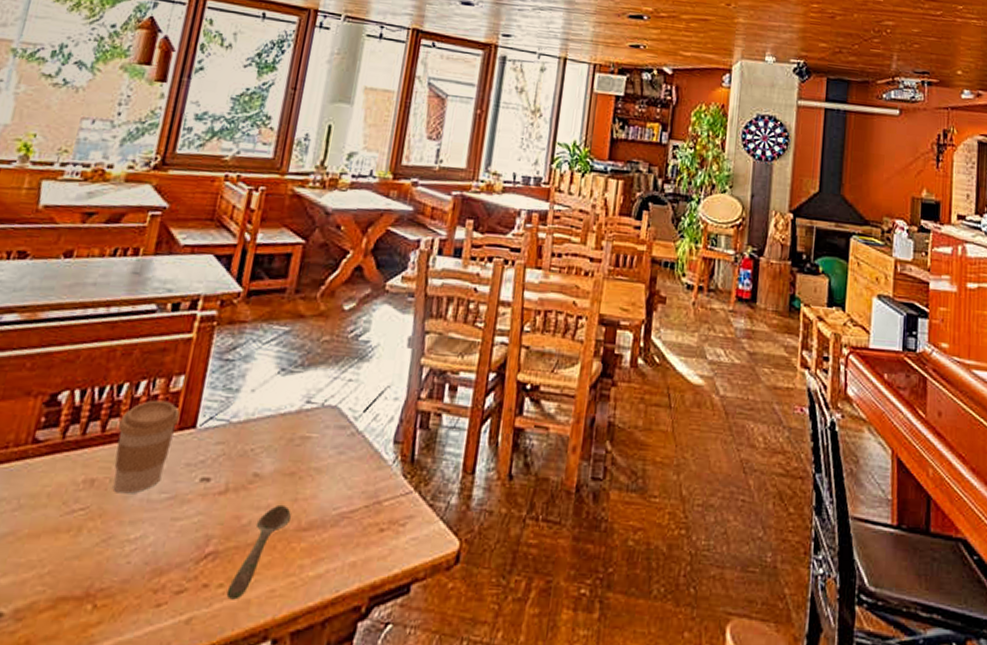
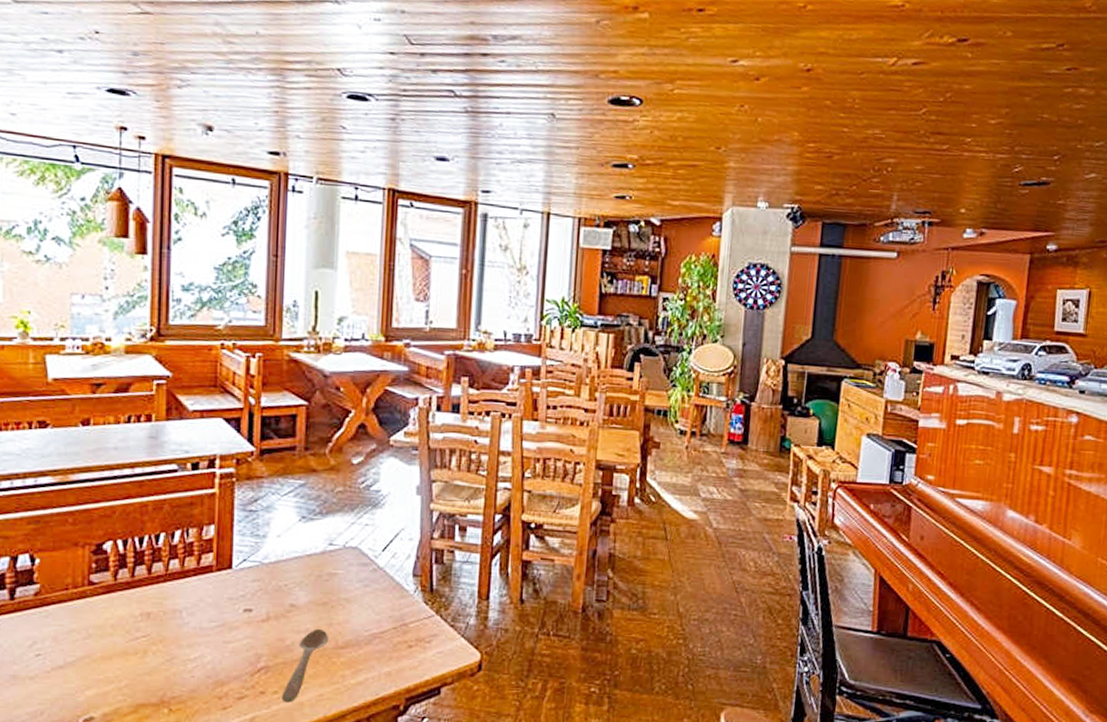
coffee cup: present [112,400,180,494] -> none [163,546,216,623]

